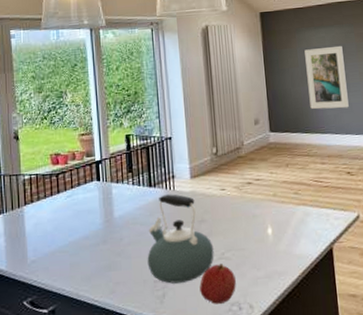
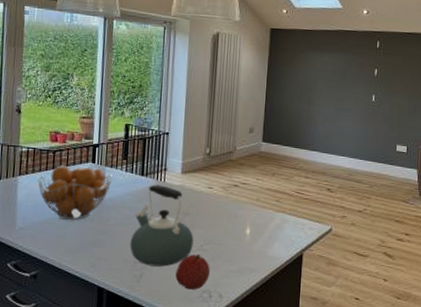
fruit basket: none [44,185,120,246] -> present [38,165,113,220]
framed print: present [304,45,349,110] -> none [303,70,343,131]

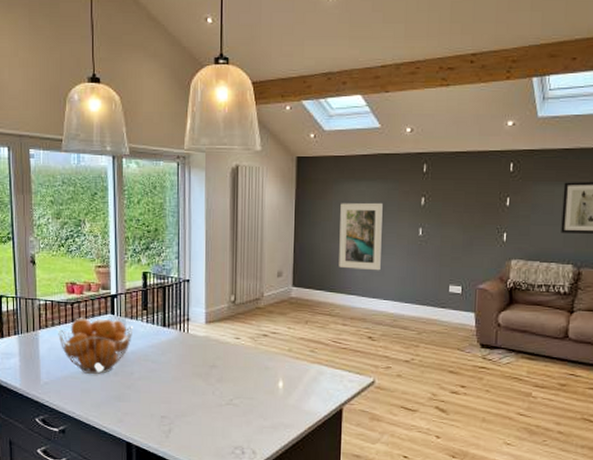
kettle: present [130,185,194,267] -> none [156,336,223,422]
fruit: present [175,254,210,290] -> none [205,409,241,446]
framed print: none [303,70,343,131] -> present [339,202,383,271]

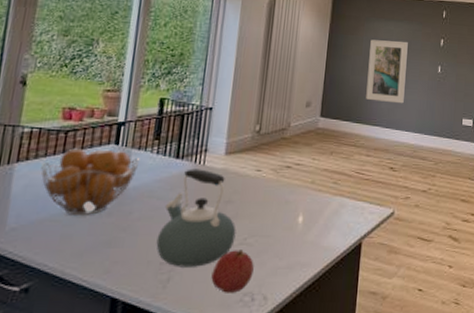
kettle: none [156,336,223,422] -> present [156,169,237,267]
fruit: none [205,409,241,446] -> present [211,250,254,293]

